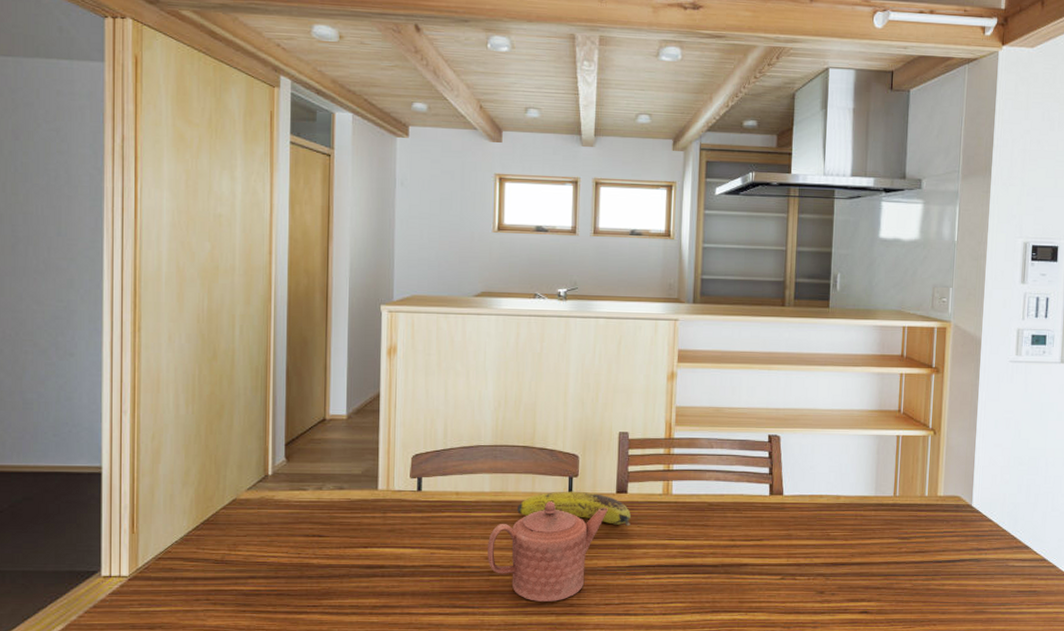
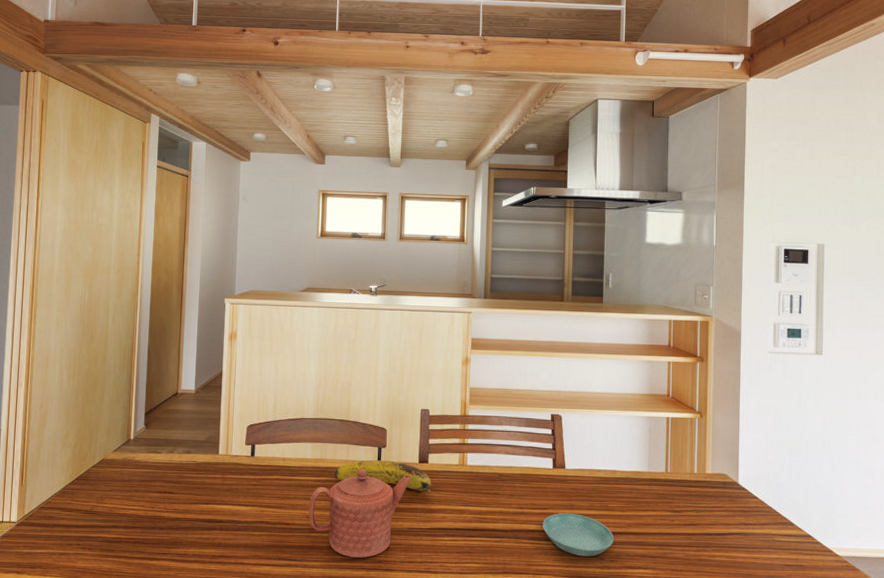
saucer: none [757,544,836,591] -> present [542,513,614,557]

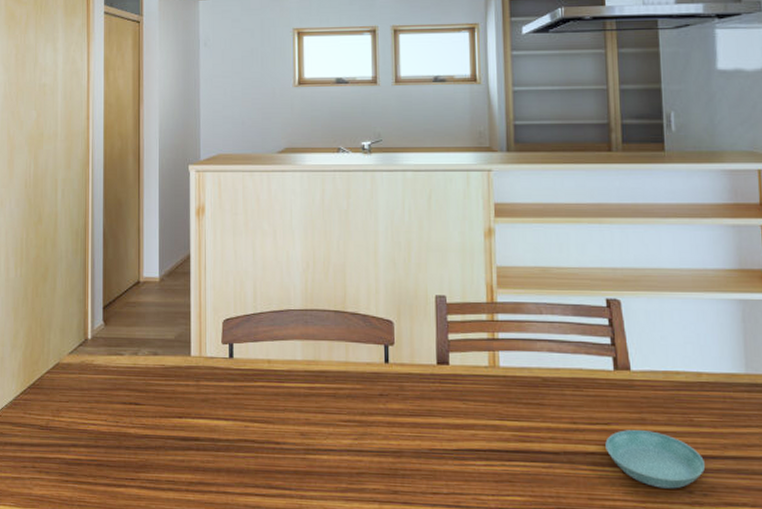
teapot: present [308,468,412,558] -> none [303,372,429,487]
fruit: present [334,460,432,492] -> none [332,361,456,402]

